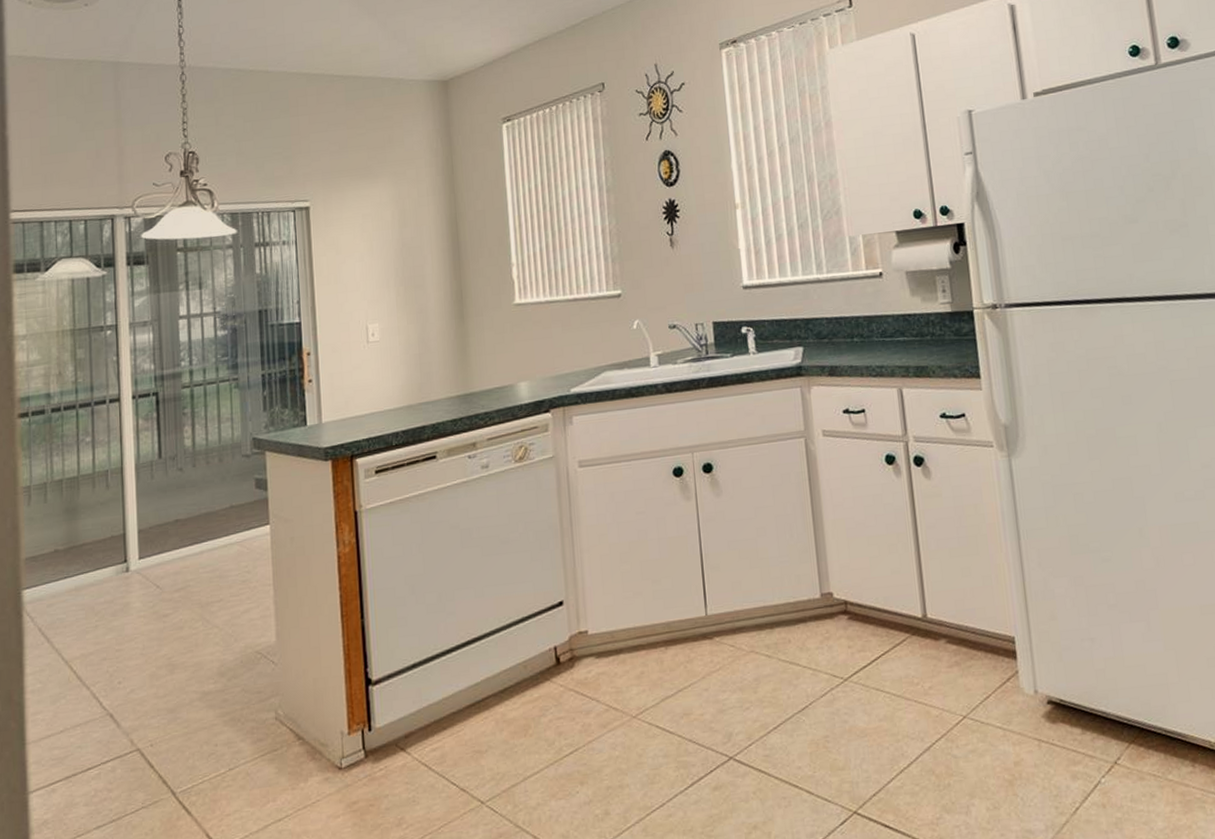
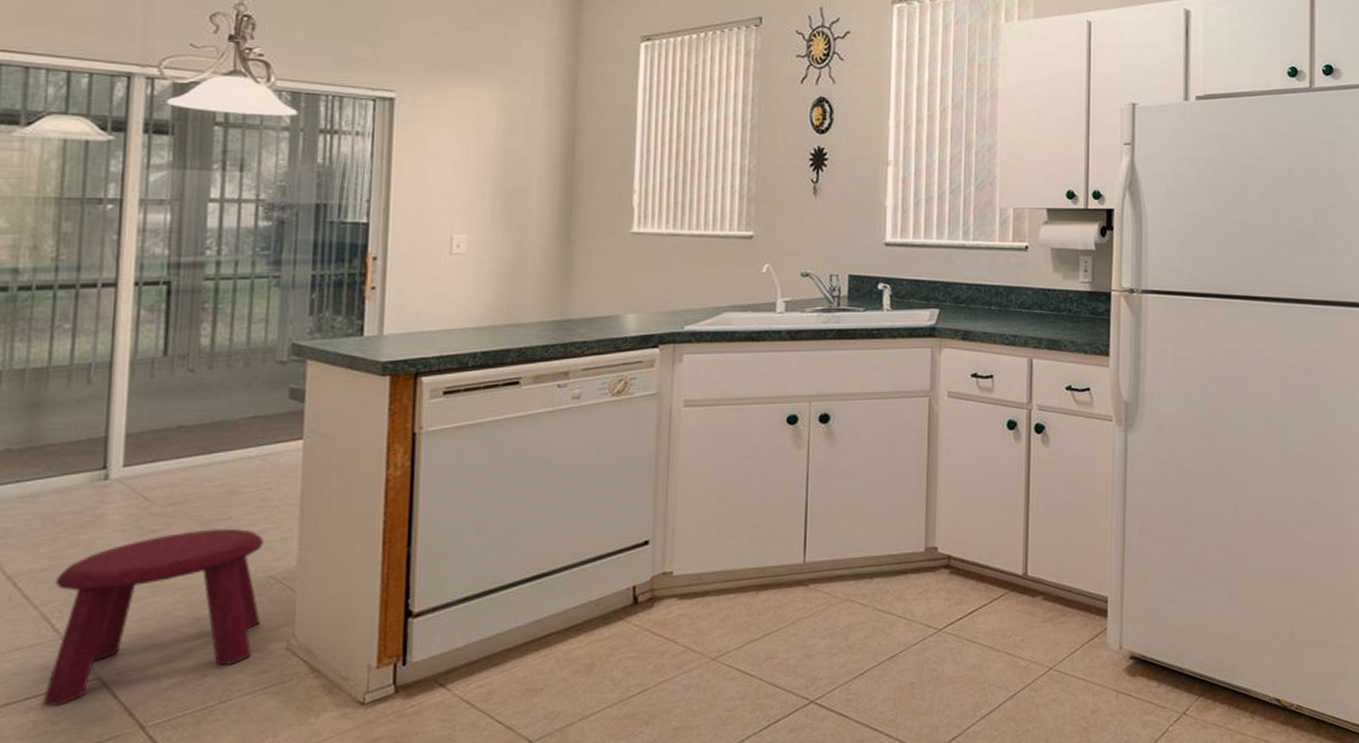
stool: none [99,608,253,776] -> present [42,528,265,706]

